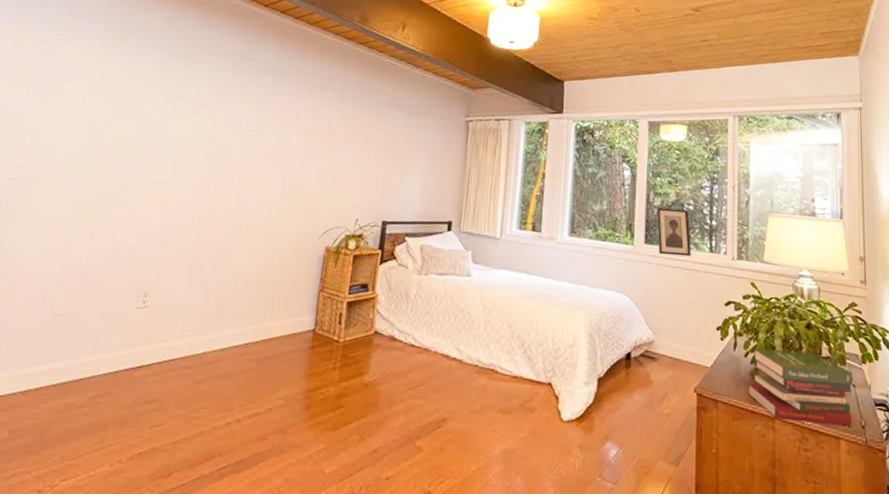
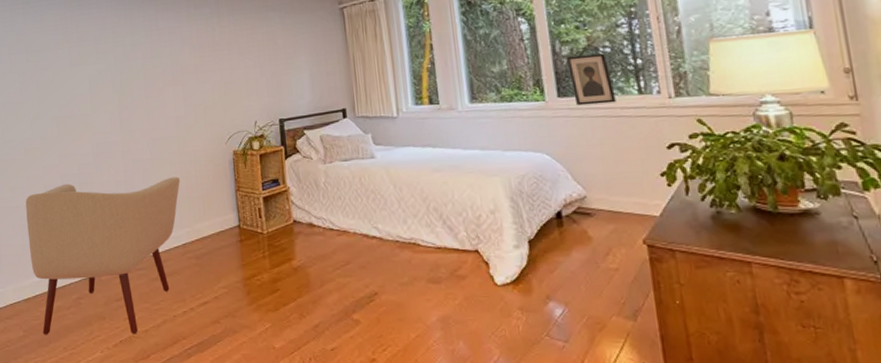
armchair: none [36,255,258,446] -> present [25,176,180,335]
books: present [748,349,853,427] -> none [710,186,859,264]

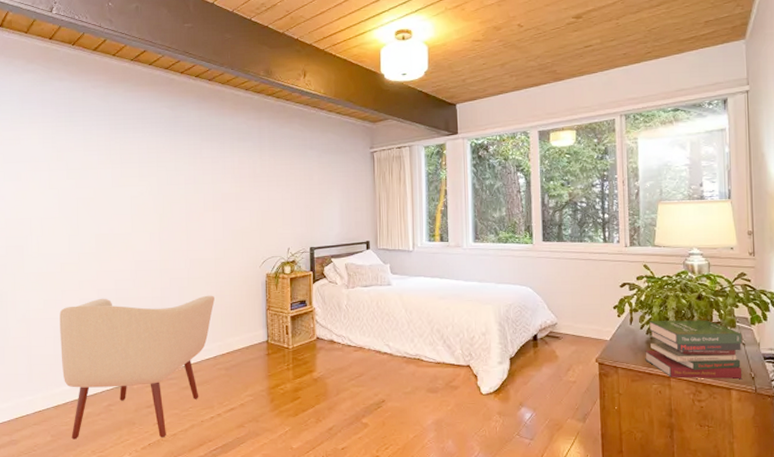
picture frame: present [566,53,616,106] -> none [552,207,586,249]
books: none [710,186,859,264] -> present [645,320,743,379]

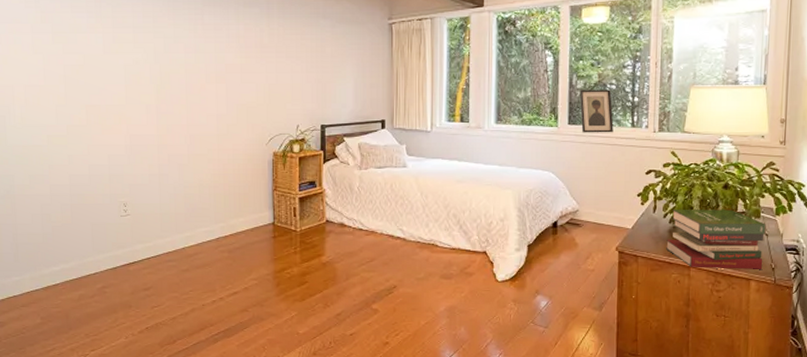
armchair: present [59,295,215,440] -> none [47,173,217,322]
picture frame: none [552,207,586,249] -> present [579,89,614,133]

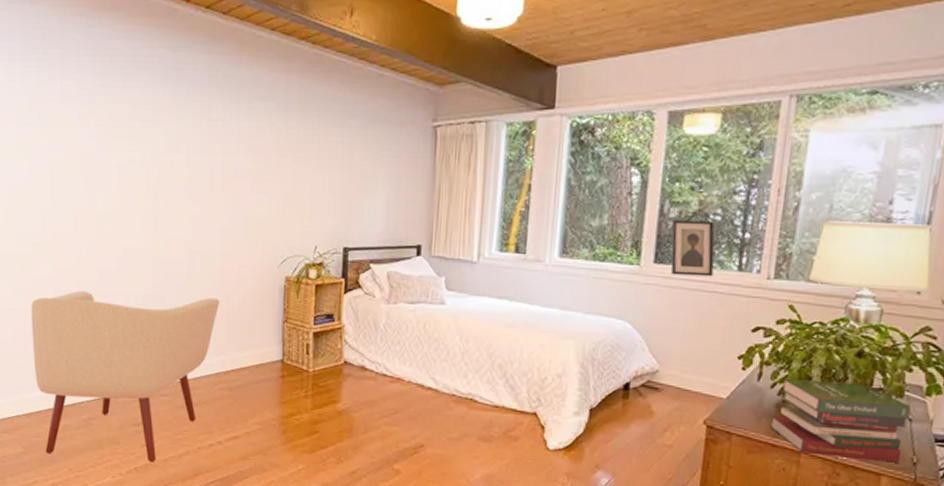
armchair: none [47,173,217,322] -> present [31,290,219,463]

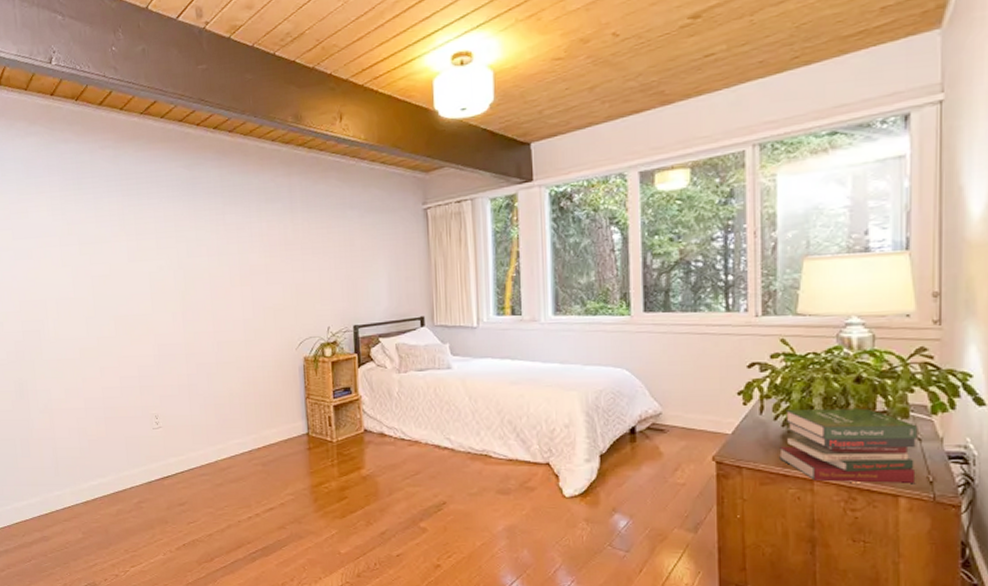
armchair: present [31,290,219,463] -> none [82,382,247,538]
picture frame: present [670,219,715,277] -> none [656,267,702,321]

